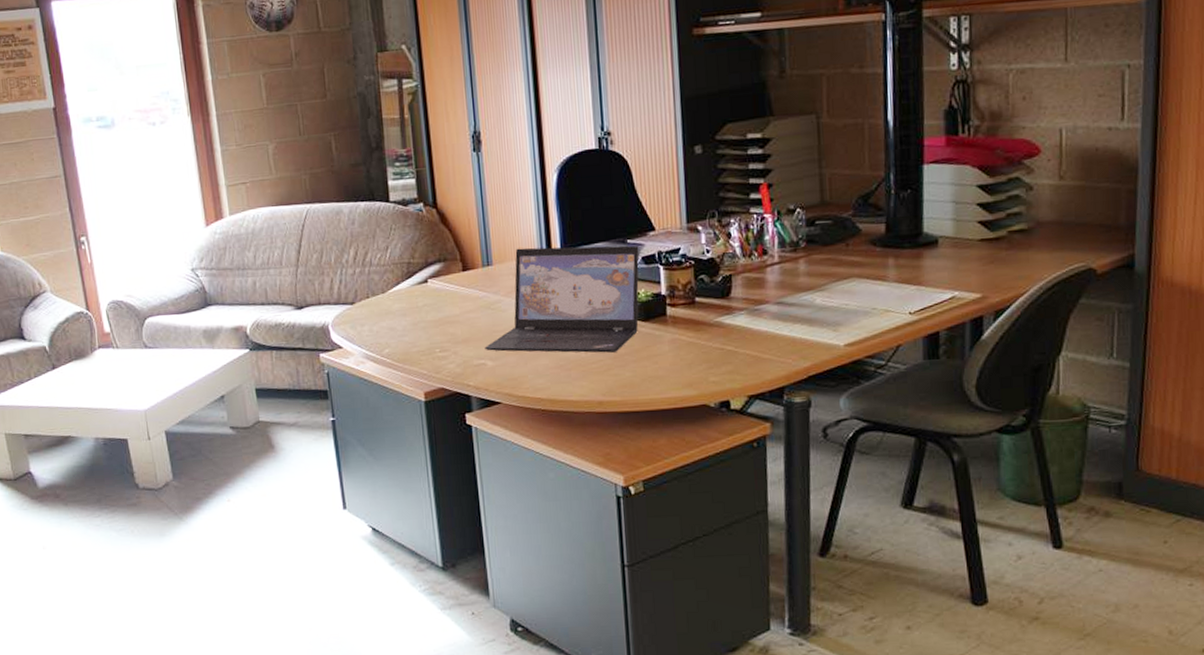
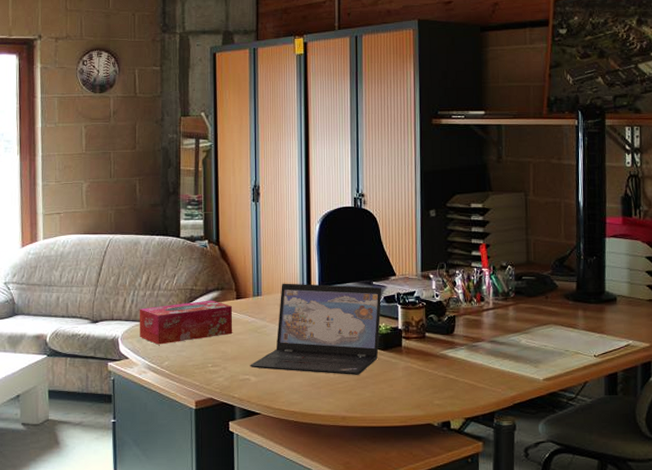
tissue box: none [349,274,462,330] -> present [139,300,233,345]

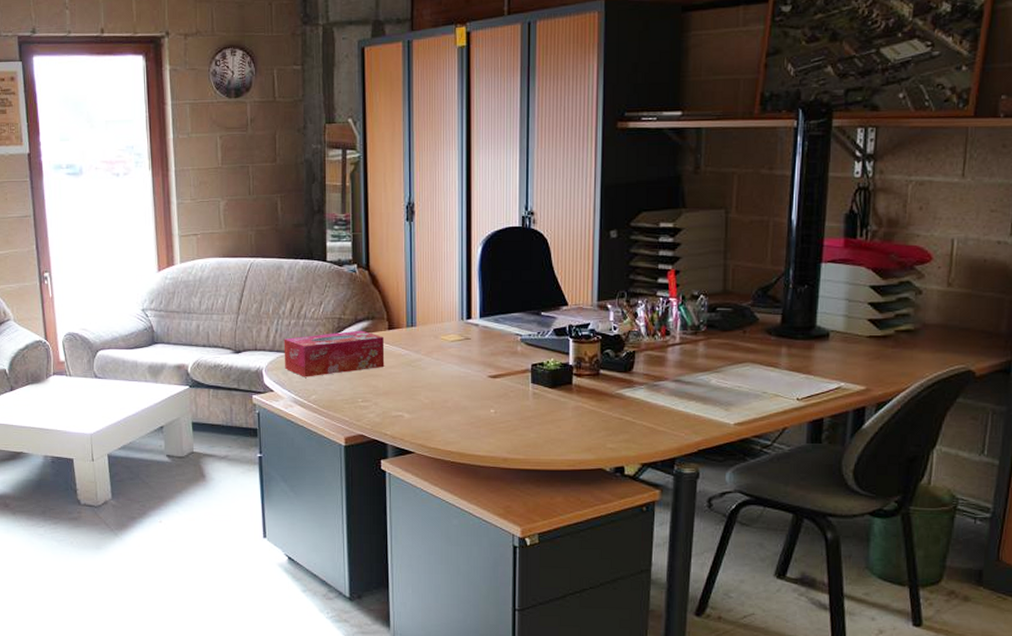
laptop: present [250,283,382,375] -> none [403,312,552,414]

